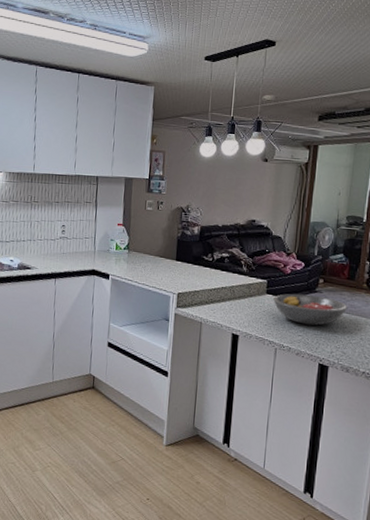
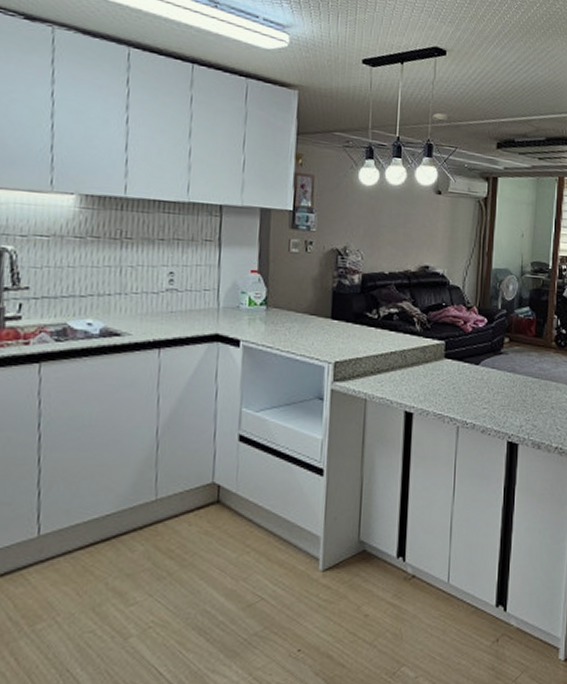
fruit bowl: present [272,294,348,326] -> none [452,356,537,395]

